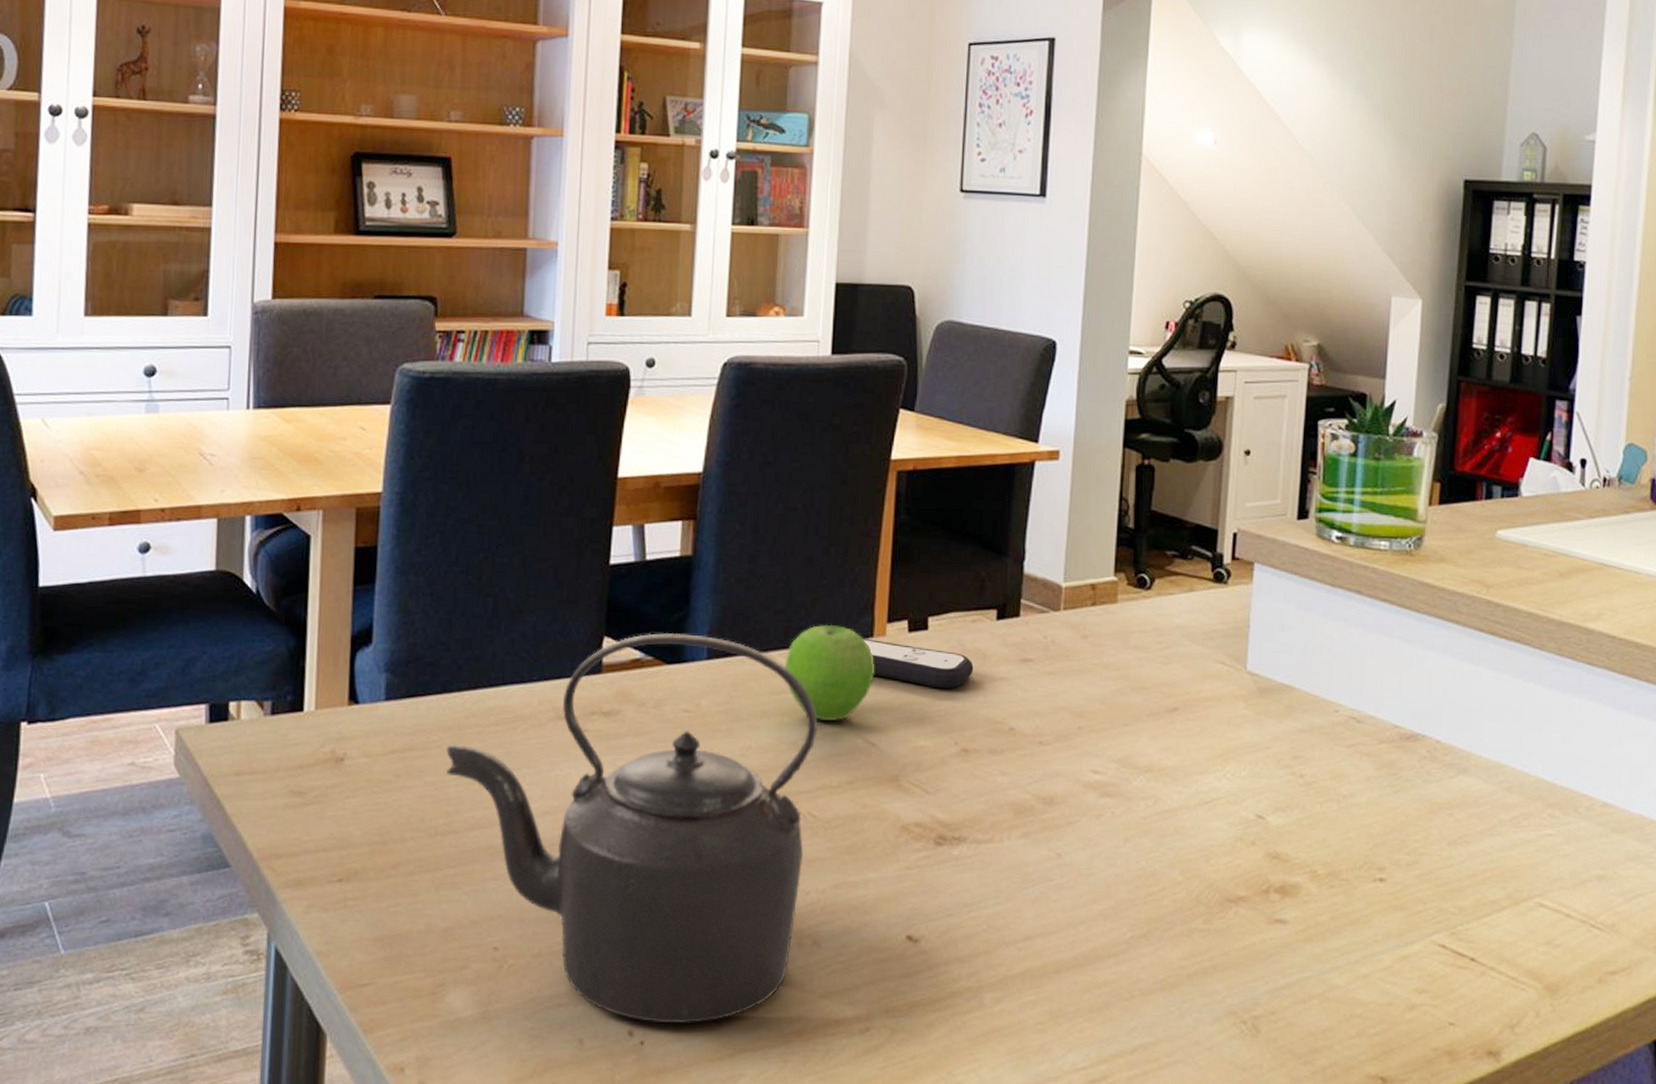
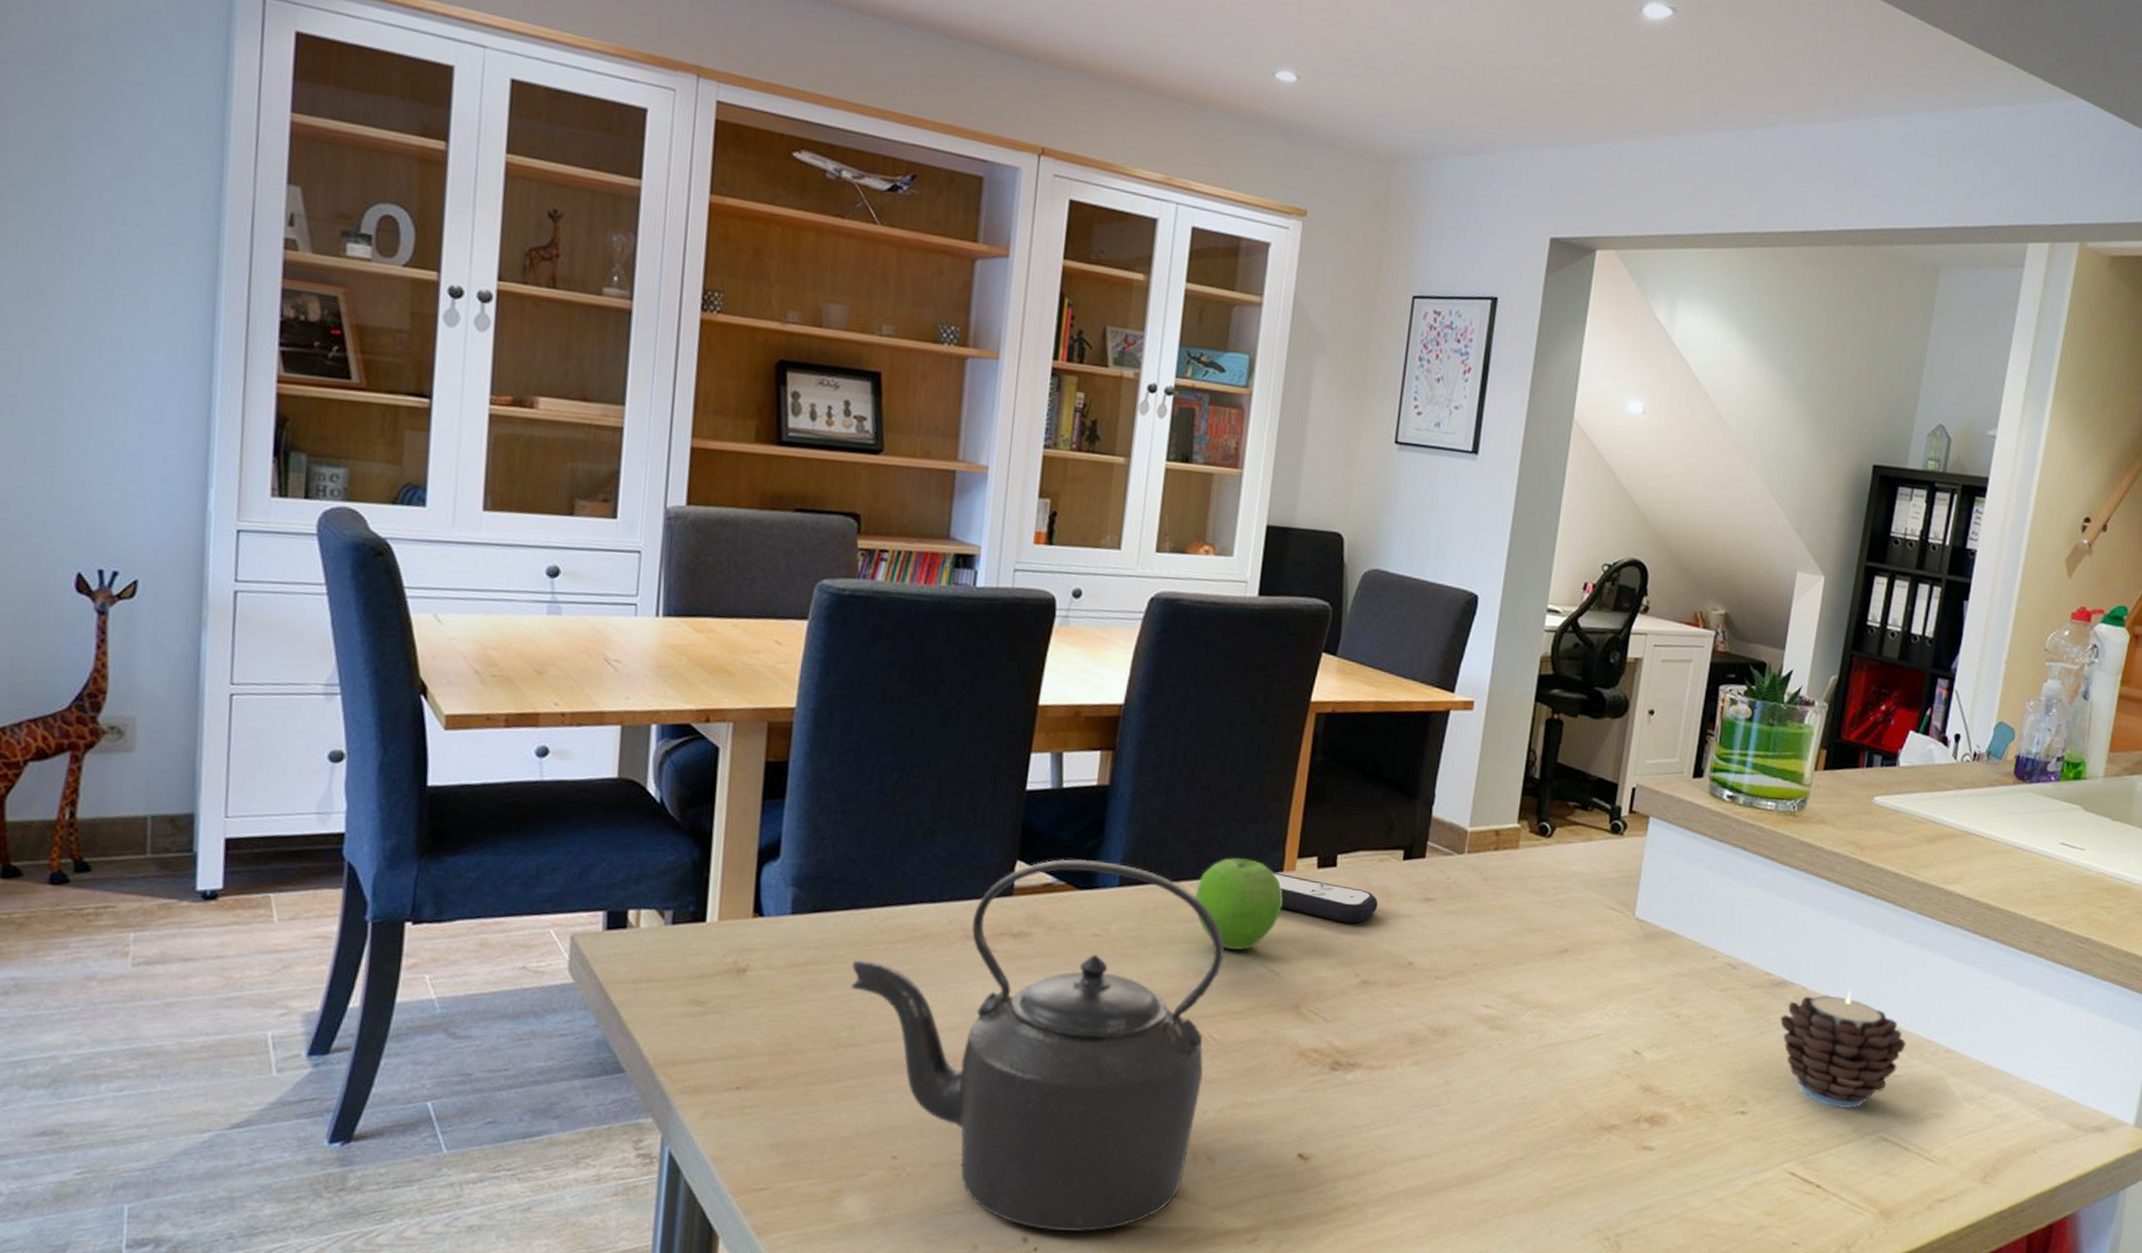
candle: none [1415,741,1557,873] -> present [1780,989,1906,1109]

